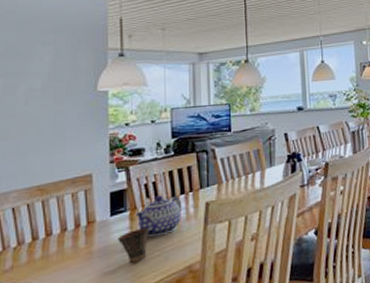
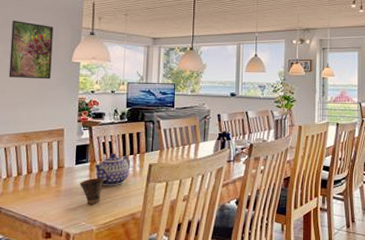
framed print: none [12,47,70,119] -> present [8,20,54,80]

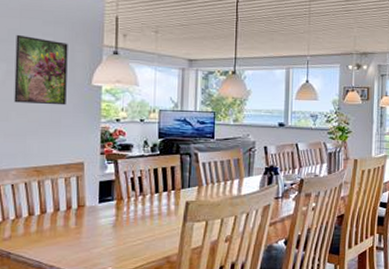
cup: present [80,177,104,204] -> none [105,217,133,247]
teapot: present [93,153,131,186] -> none [120,189,164,227]

